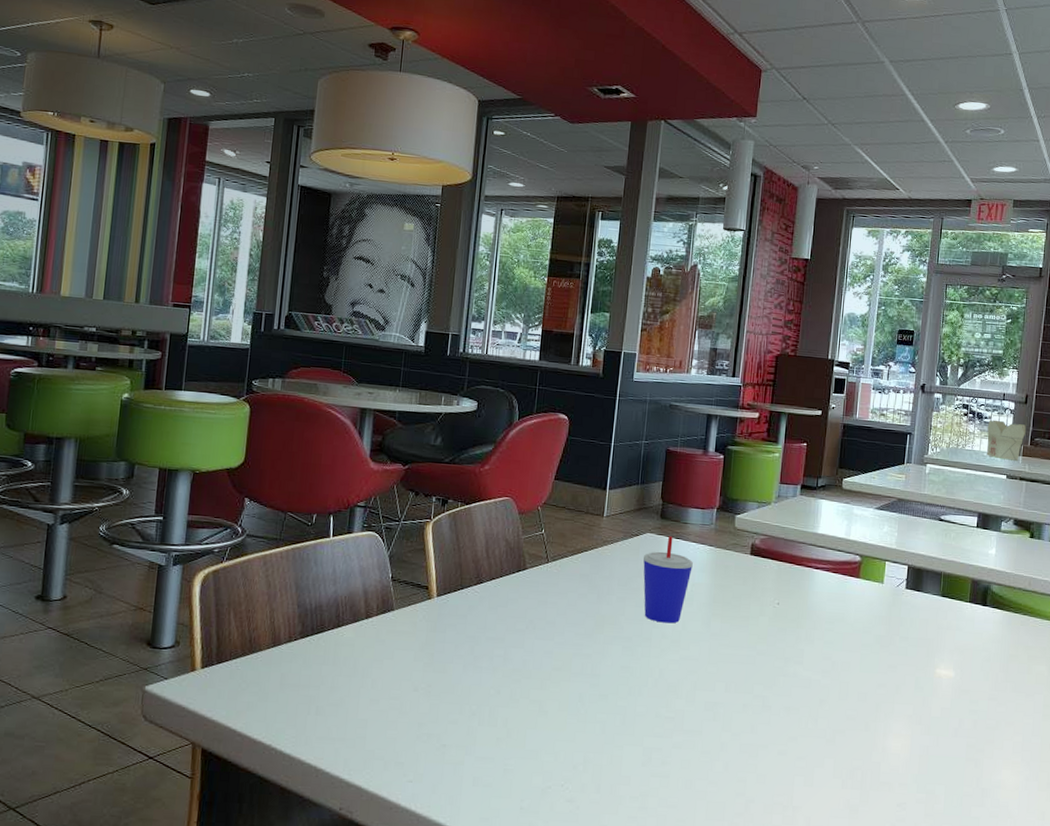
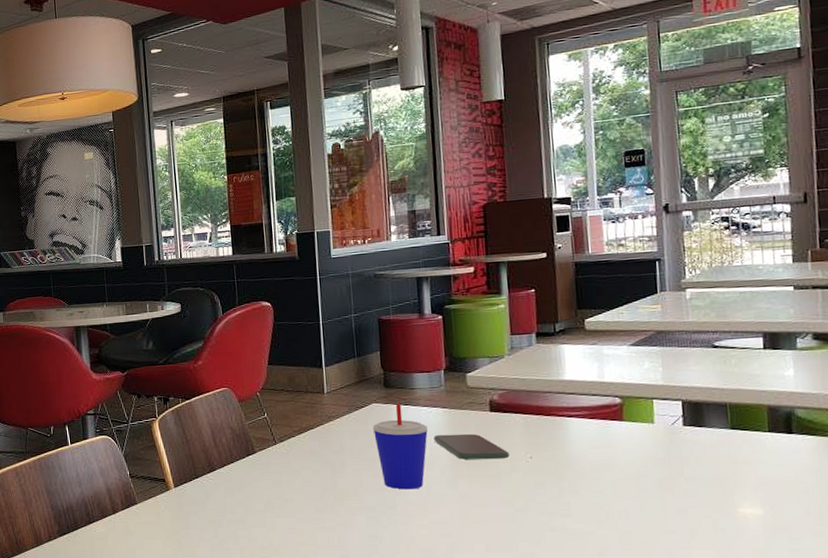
smartphone: none [696,571,761,603] -> present [433,433,510,460]
takeout container: present [987,420,1026,461] -> none [758,226,812,270]

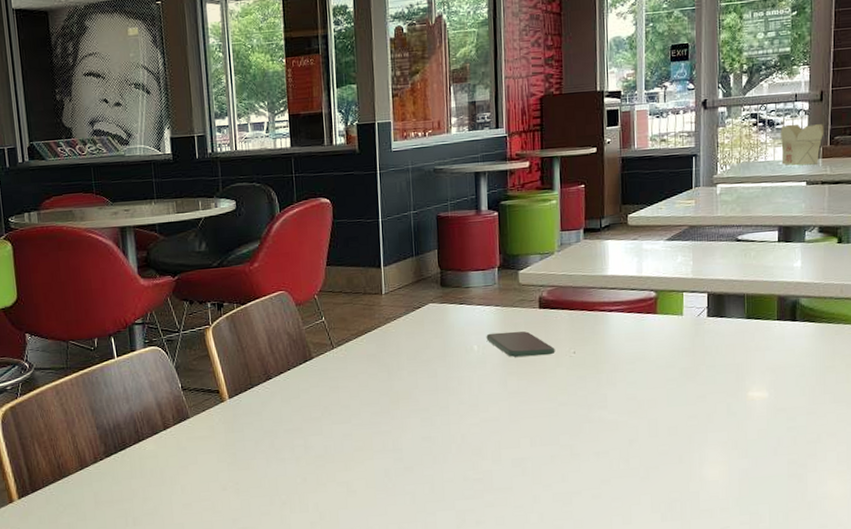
beverage cup: present [373,403,428,490] -> none [429,303,481,390]
takeout container: none [758,226,812,270] -> present [781,123,824,166]

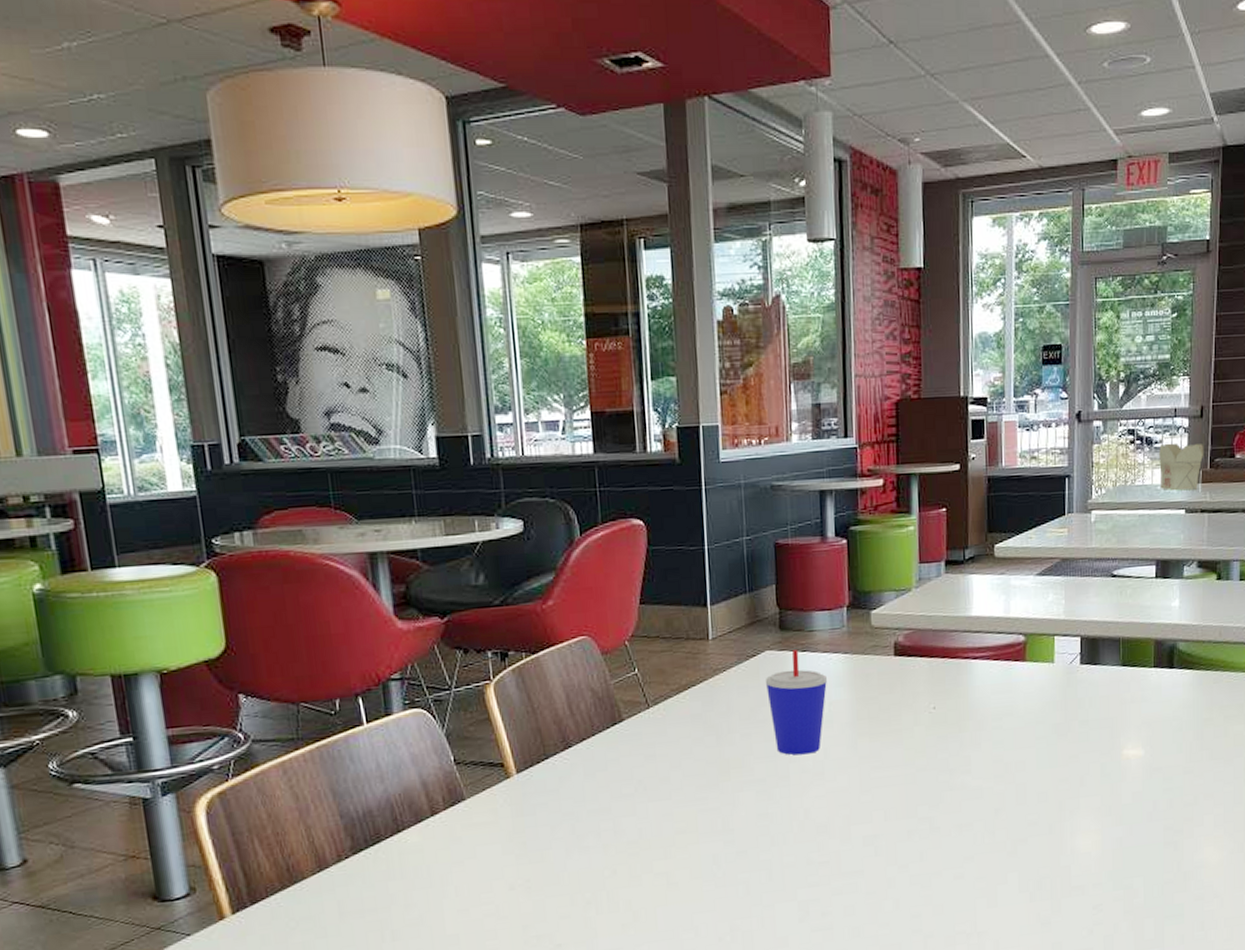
beverage cup: none [429,303,481,390] -> present [766,650,827,756]
smartphone: present [486,331,555,357] -> none [833,683,913,715]

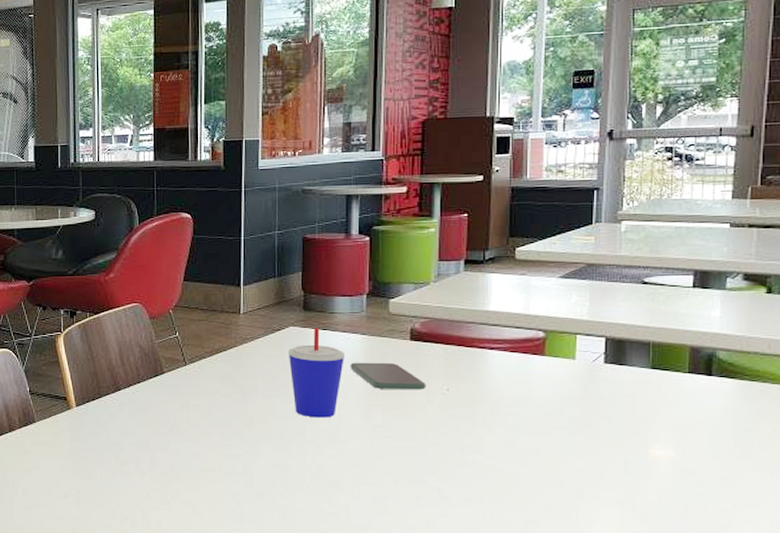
smartphone: none [833,683,913,715] -> present [350,362,426,390]
takeout container: present [1159,443,1204,491] -> none [700,160,754,206]

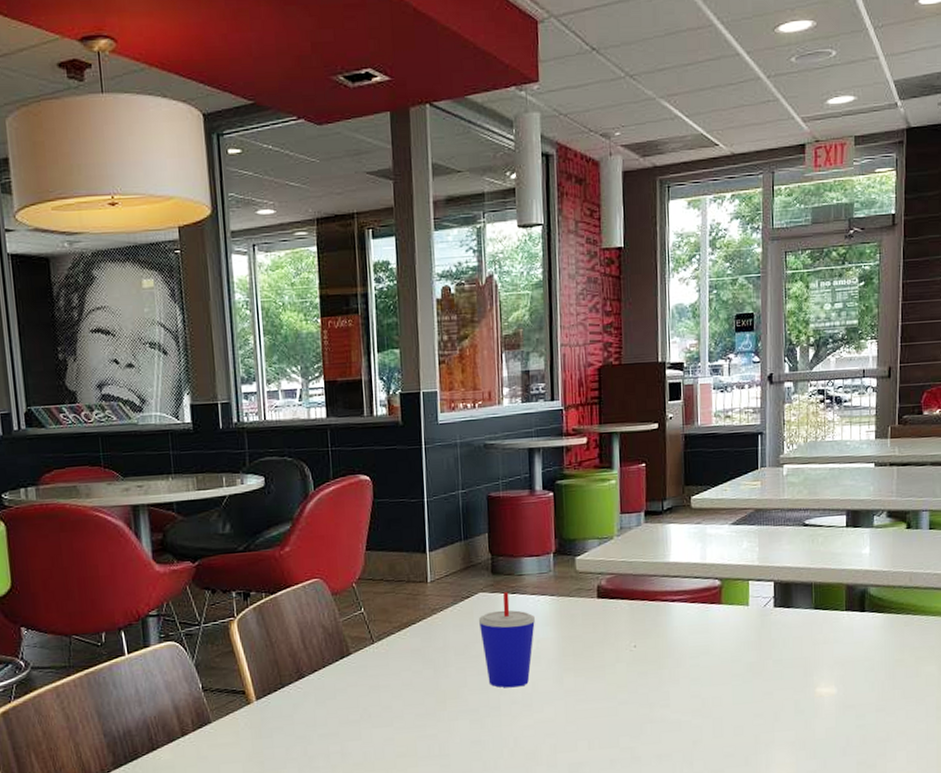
smartphone: present [350,362,426,390] -> none [540,623,615,652]

